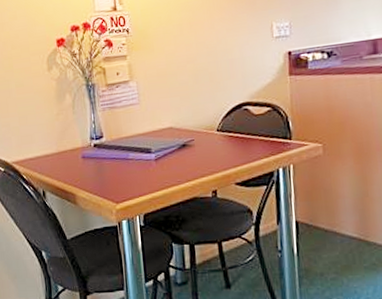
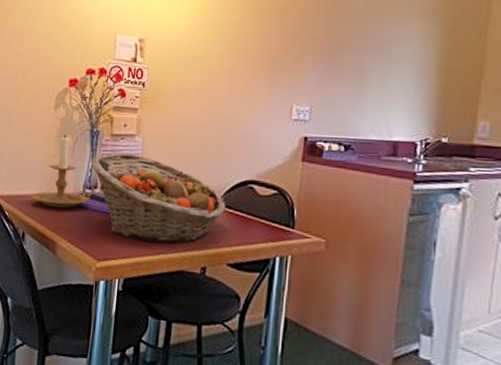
candle holder: none [44,93,102,163] -> present [31,134,96,208]
fruit basket: none [92,99,226,178] -> present [90,153,226,243]

